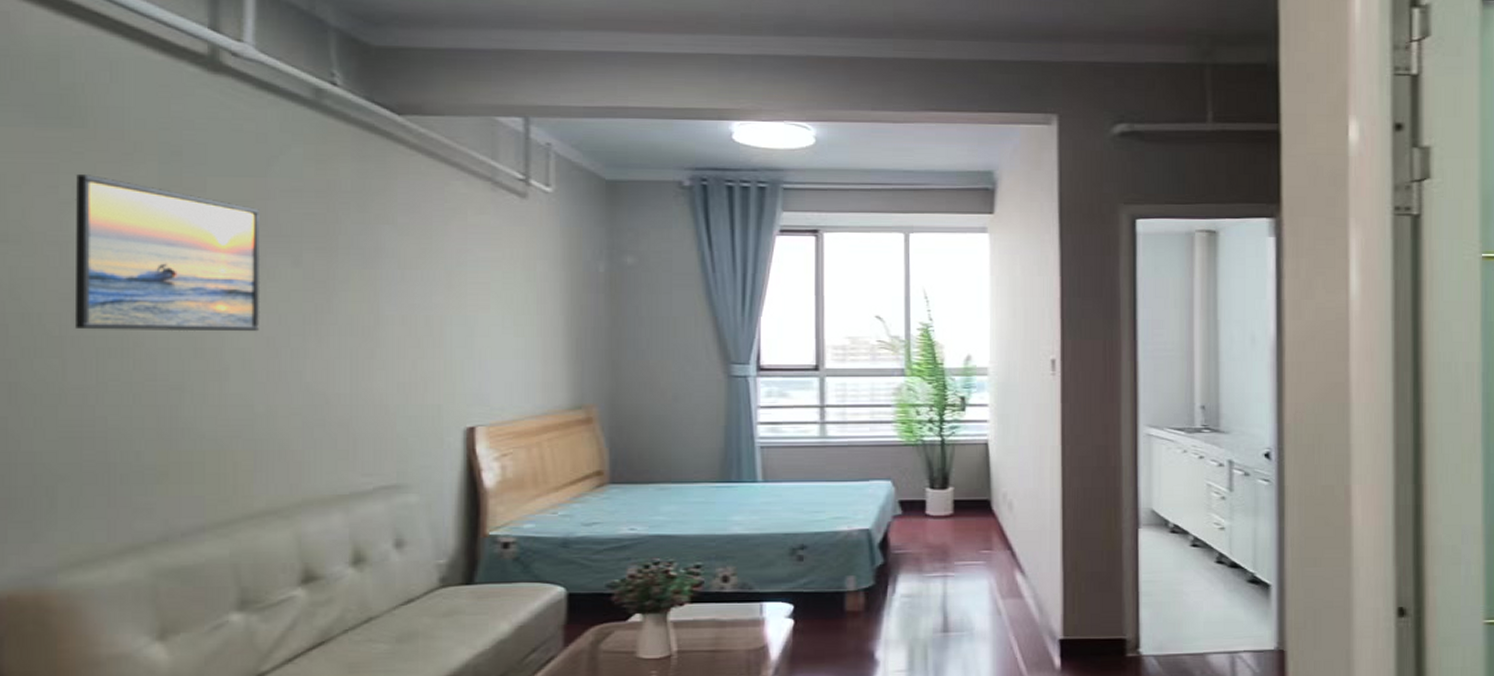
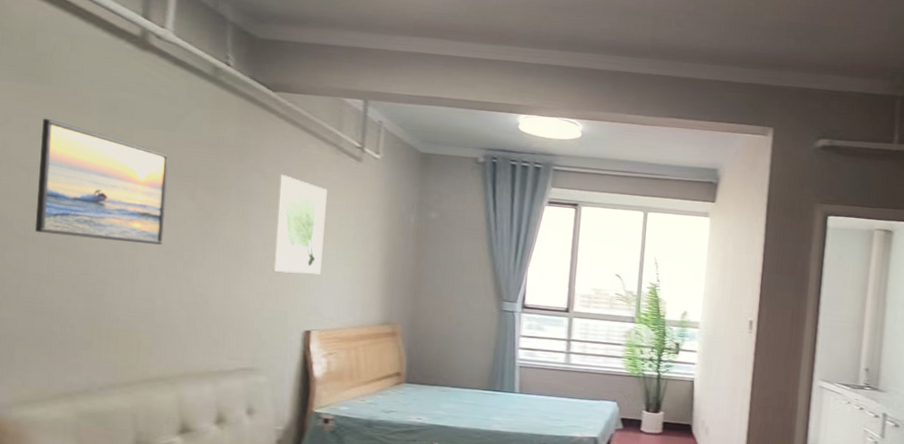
wall art: none [416,222,483,353] -> present [272,174,327,275]

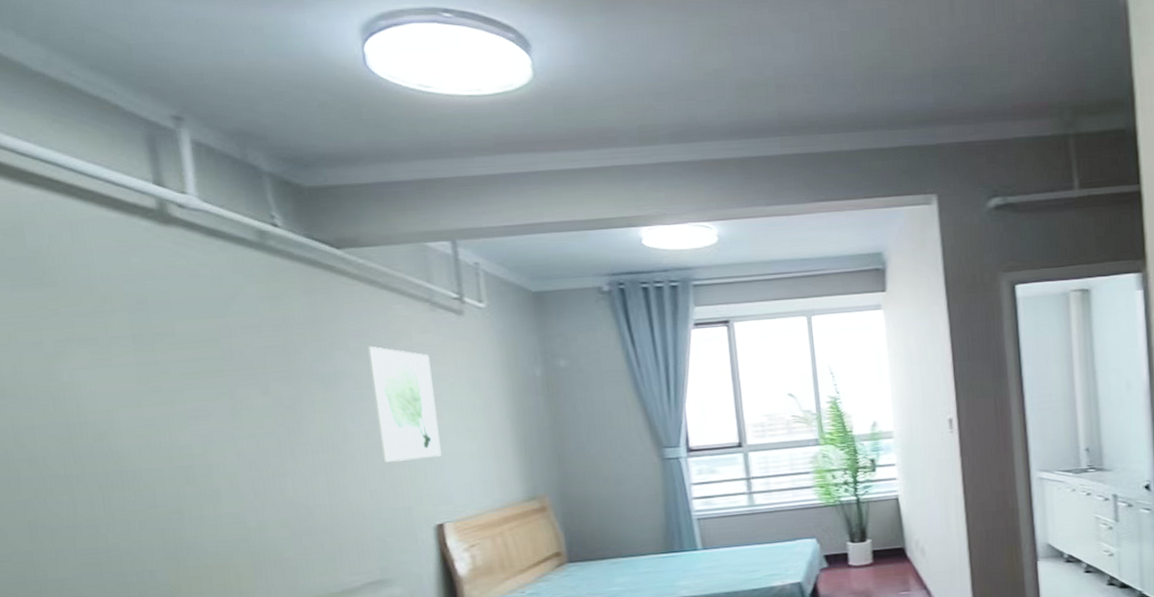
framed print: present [34,119,169,245] -> none [56,328,241,469]

